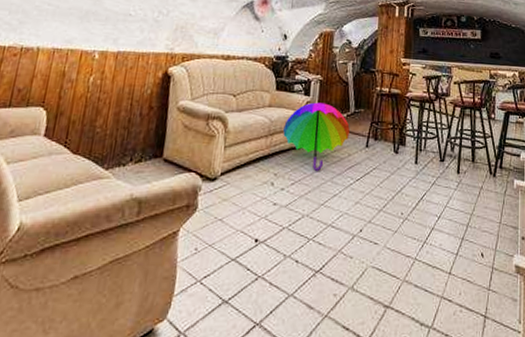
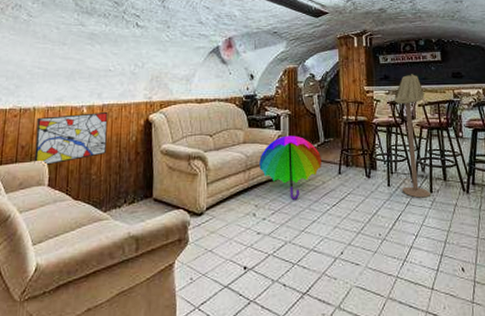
wall art: none [30,59,123,114] -> present [34,112,108,166]
floor lamp: none [430,50,461,179] -> present [394,74,432,198]

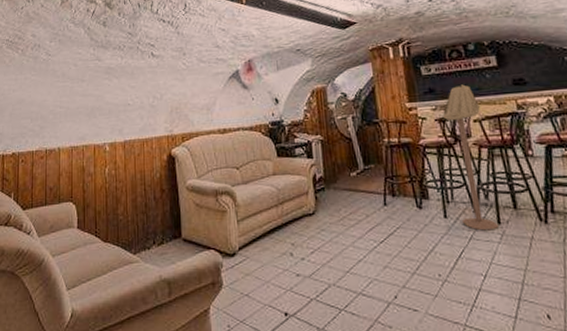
wall art: present [34,112,108,166] -> none [62,149,131,208]
umbrella: present [259,135,323,201] -> none [292,163,364,238]

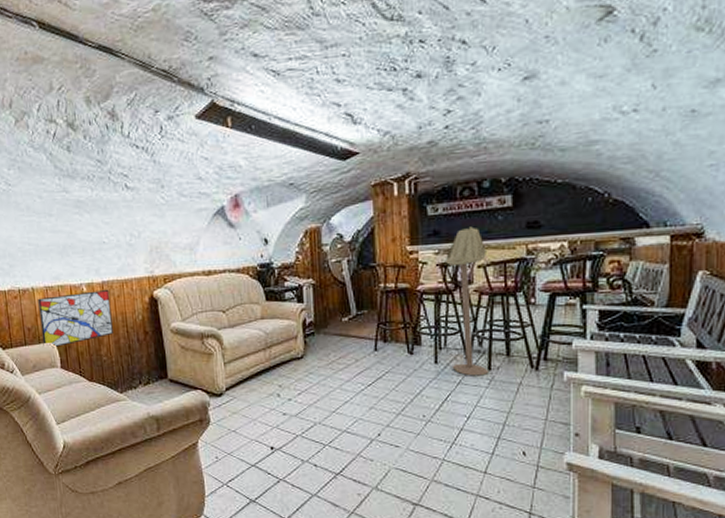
wall art: none [62,149,131,208] -> present [38,290,113,348]

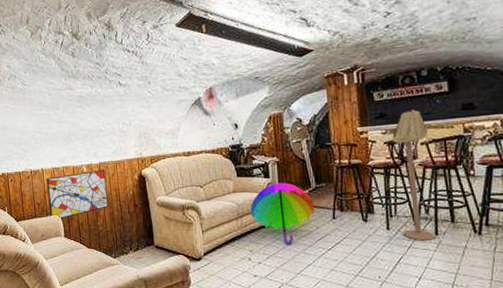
umbrella: none [280,308,355,381] -> present [250,182,315,246]

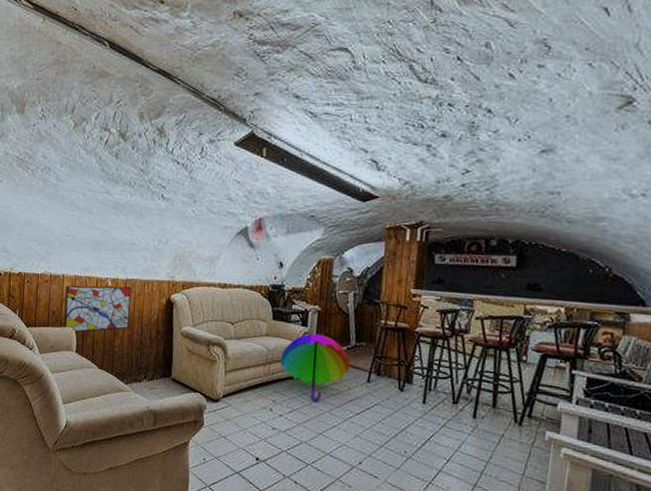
floor lamp: present [392,109,437,241] -> none [440,280,486,423]

